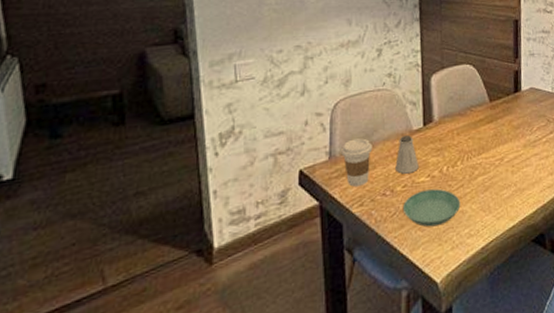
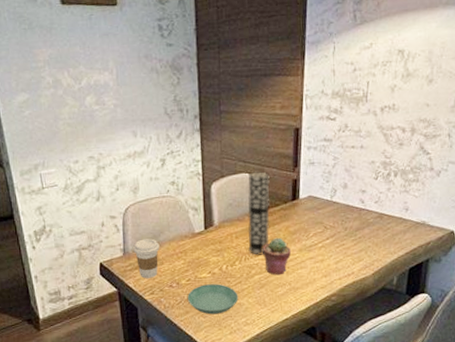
saltshaker: present [395,135,419,174] -> none [180,237,201,270]
vase: none [469,63,493,154] -> present [247,171,270,255]
potted succulent: none [486,132,516,176] -> present [263,237,292,276]

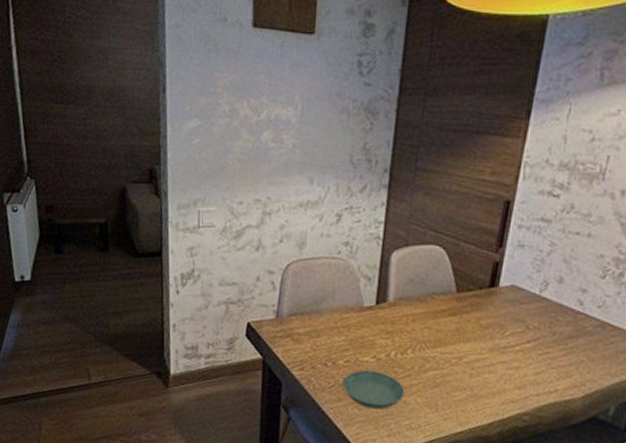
coffee cup: present [133,238,160,278] -> none [288,303,320,351]
vase: present [247,171,270,255] -> none [425,245,465,347]
potted succulent: present [263,237,292,276] -> none [443,329,480,377]

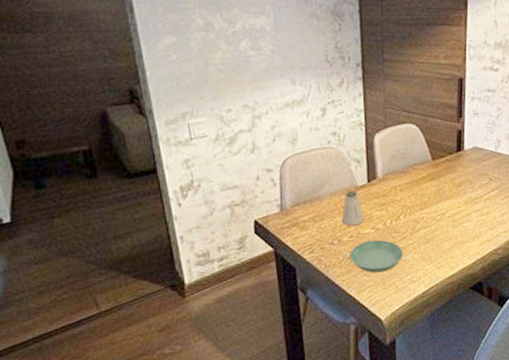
saltshaker: none [340,310,365,350] -> present [342,191,364,226]

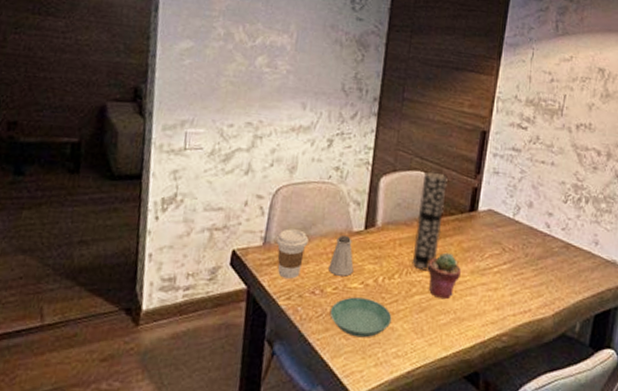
coffee cup: none [291,193,320,236] -> present [276,228,309,279]
vase: none [412,122,435,209] -> present [412,171,448,271]
potted succulent: none [428,190,457,230] -> present [428,252,462,300]

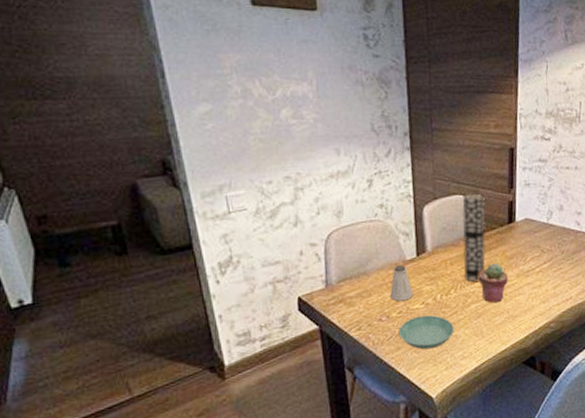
coffee cup: present [276,228,309,279] -> none [337,267,368,313]

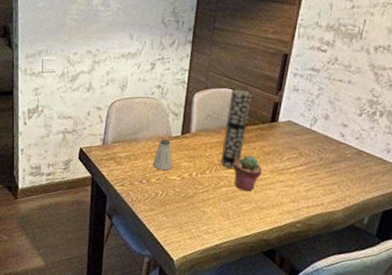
saucer: present [398,315,454,350] -> none [154,186,204,218]

